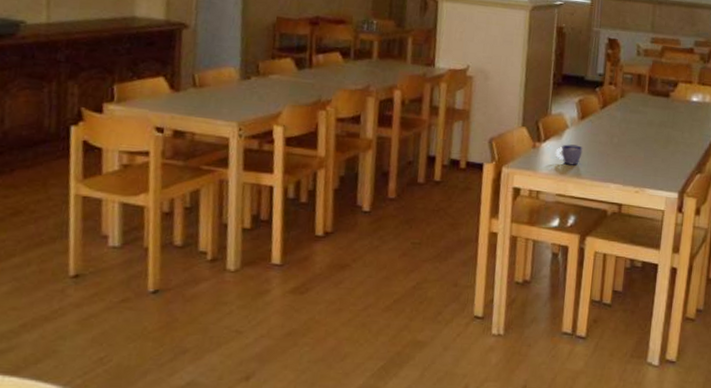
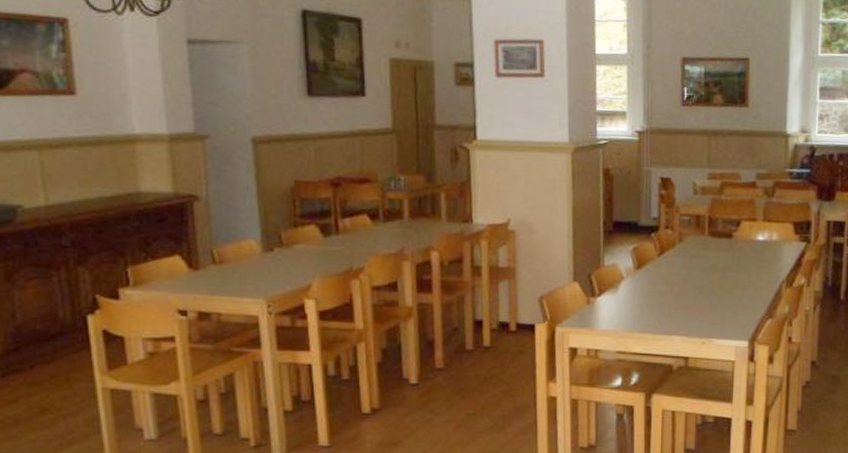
cup: present [555,144,583,166] -> none [612,297,642,321]

